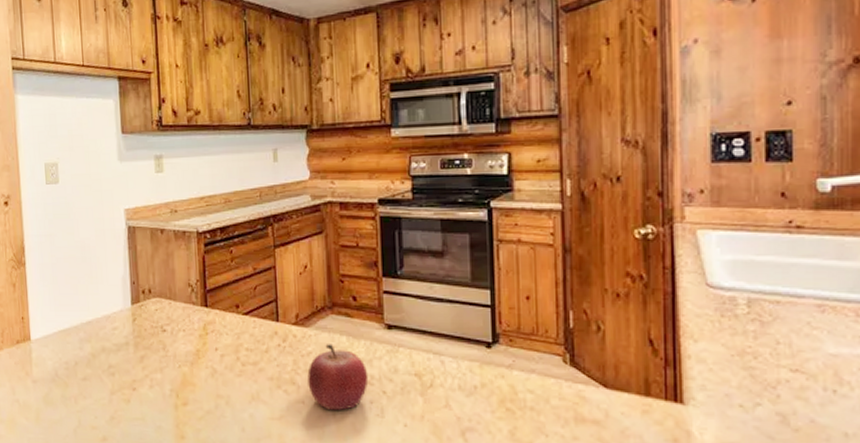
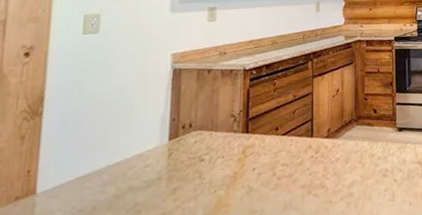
fruit: present [307,344,369,411] -> none [335,149,384,204]

